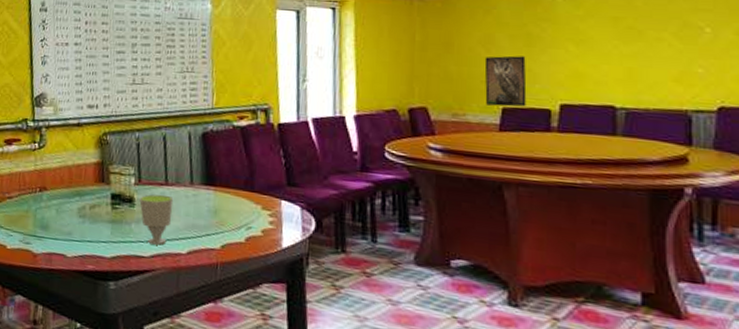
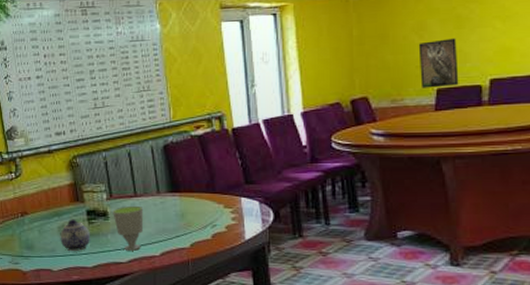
teapot: none [78,201,112,238] -> present [60,219,90,251]

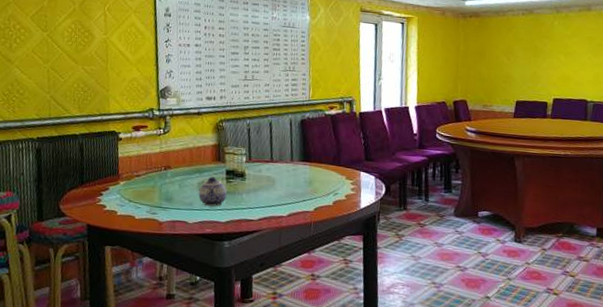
cup: present [113,205,144,251] -> none [249,170,278,210]
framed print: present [418,38,459,88] -> none [505,63,533,100]

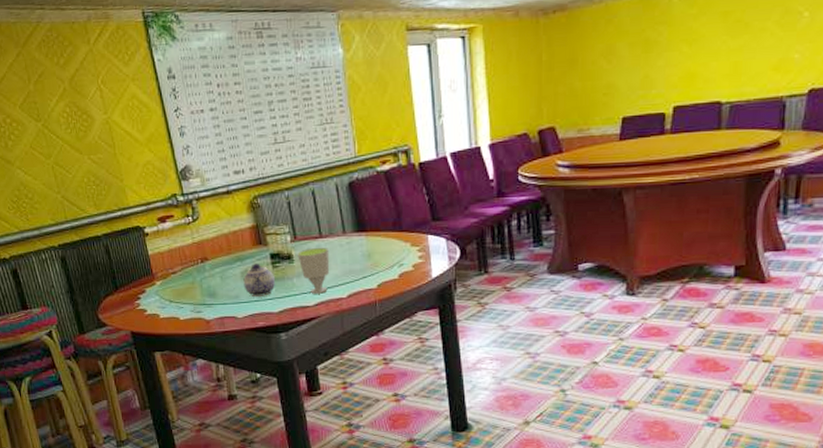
cup: none [249,170,278,210] -> present [297,247,330,294]

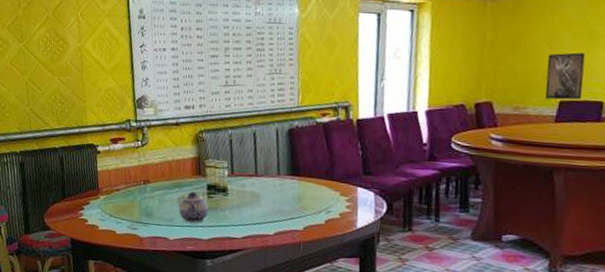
cup: present [297,247,330,294] -> none [232,184,263,228]
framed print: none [606,63,644,117] -> present [544,52,586,100]

